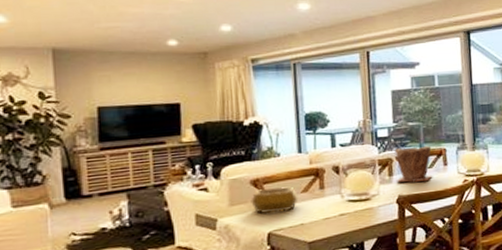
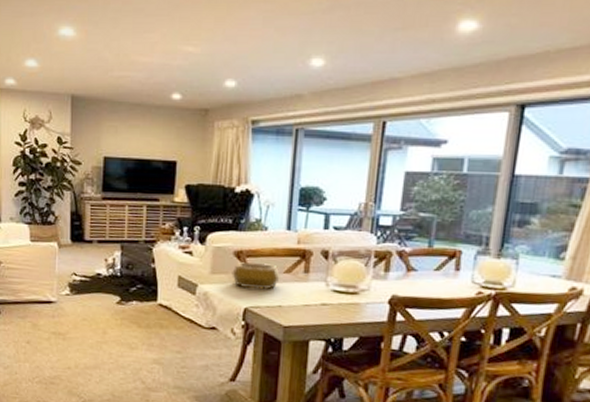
plant pot: present [395,145,433,183] -> none [392,241,444,286]

